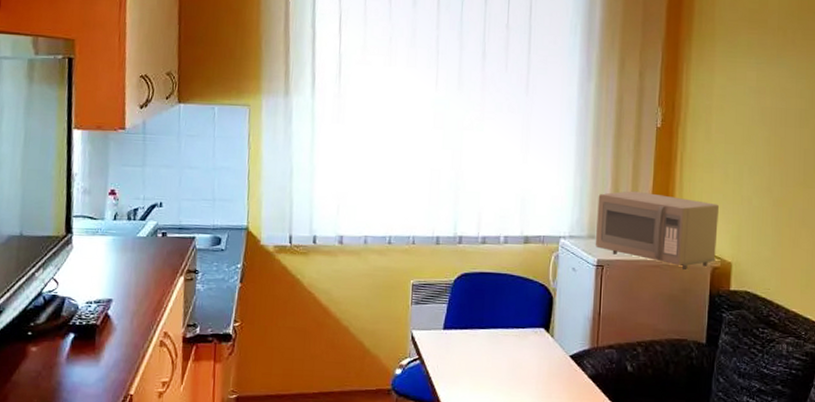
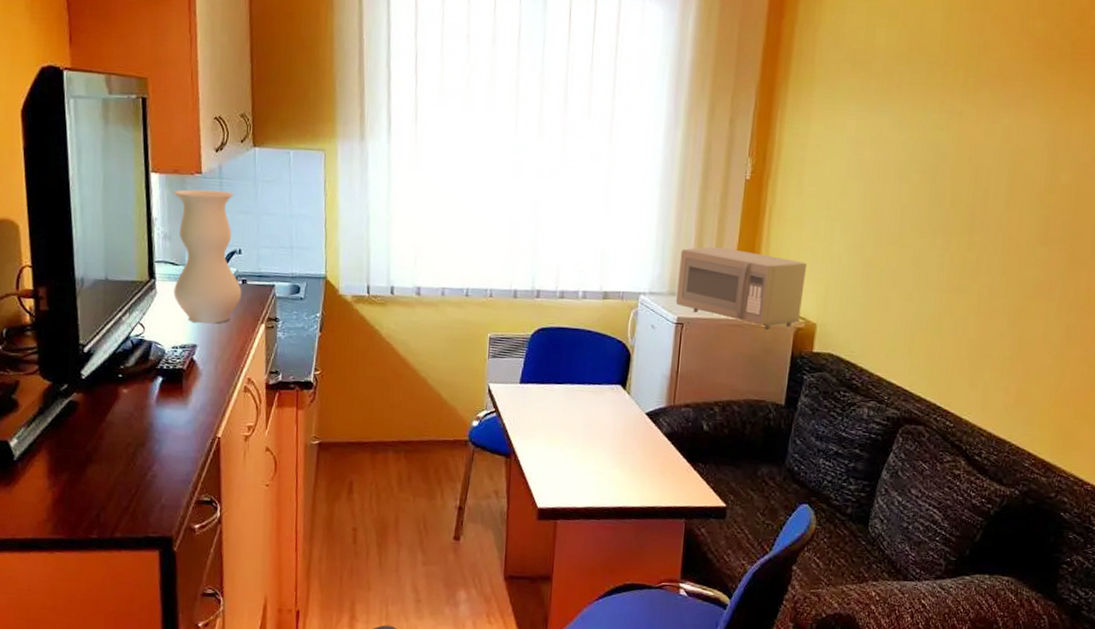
vase: none [90,144,162,278] -> present [174,189,242,324]

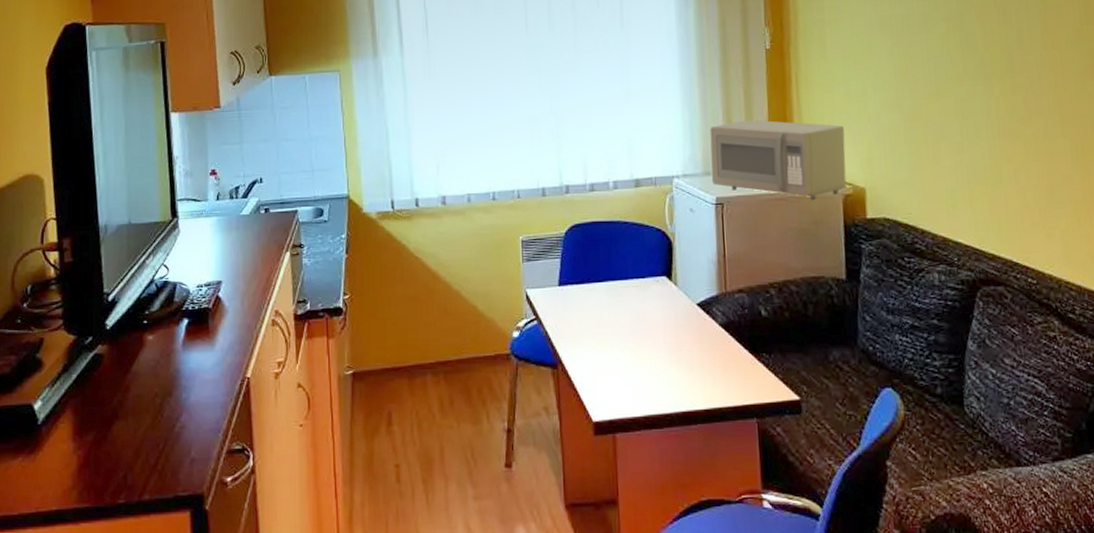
vase: present [174,189,242,324] -> none [194,122,265,259]

